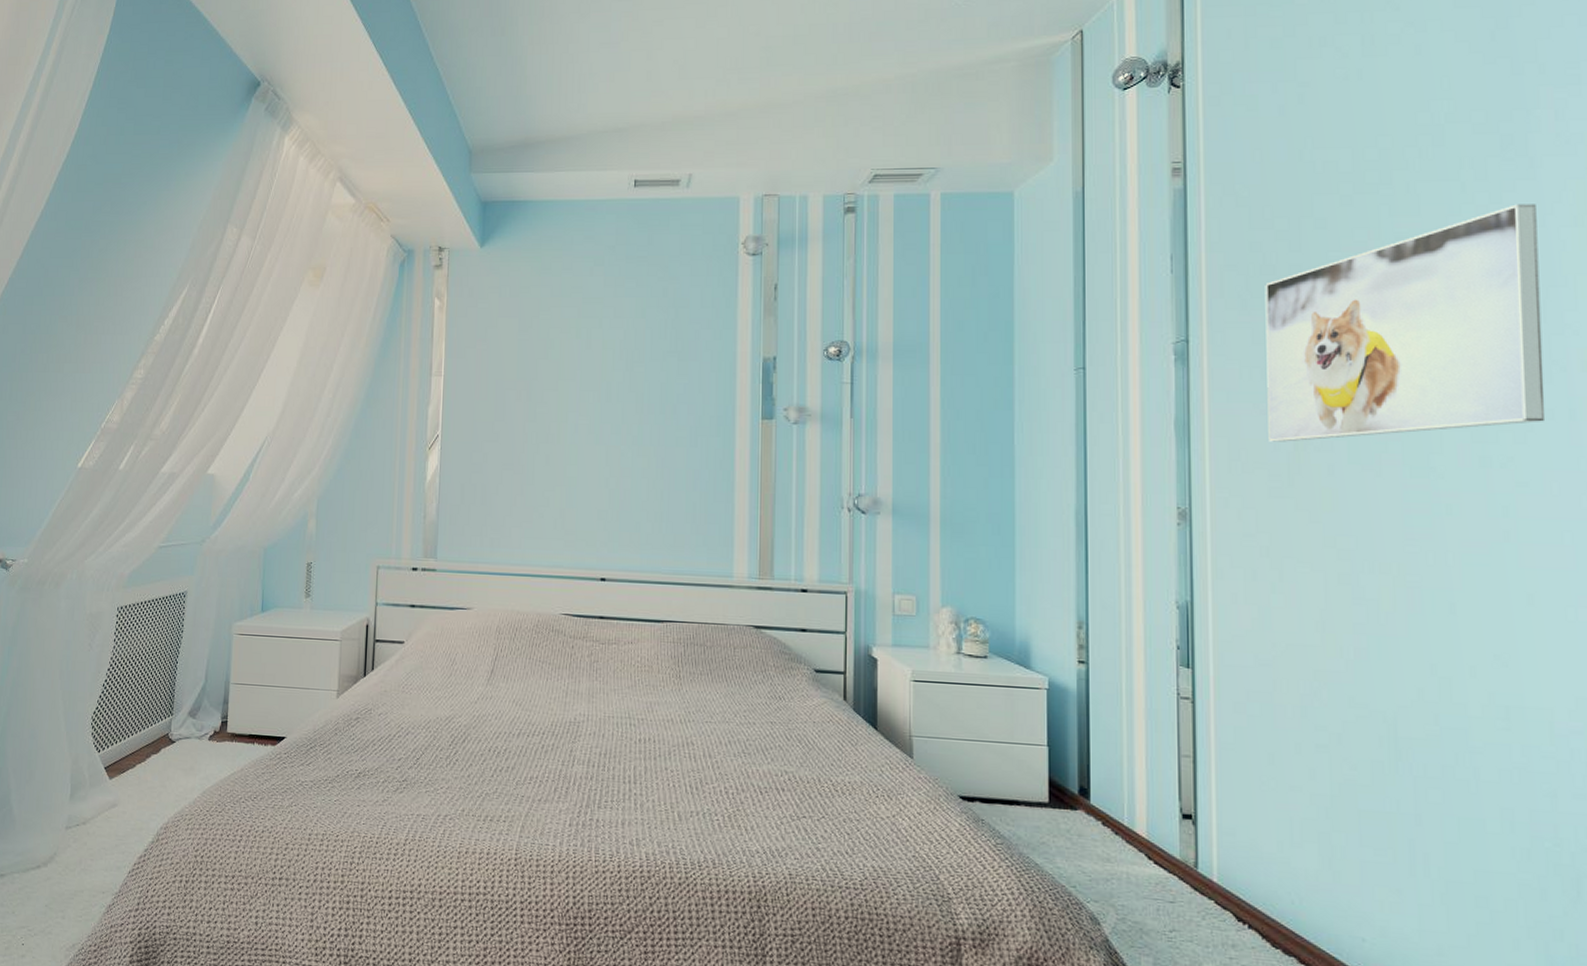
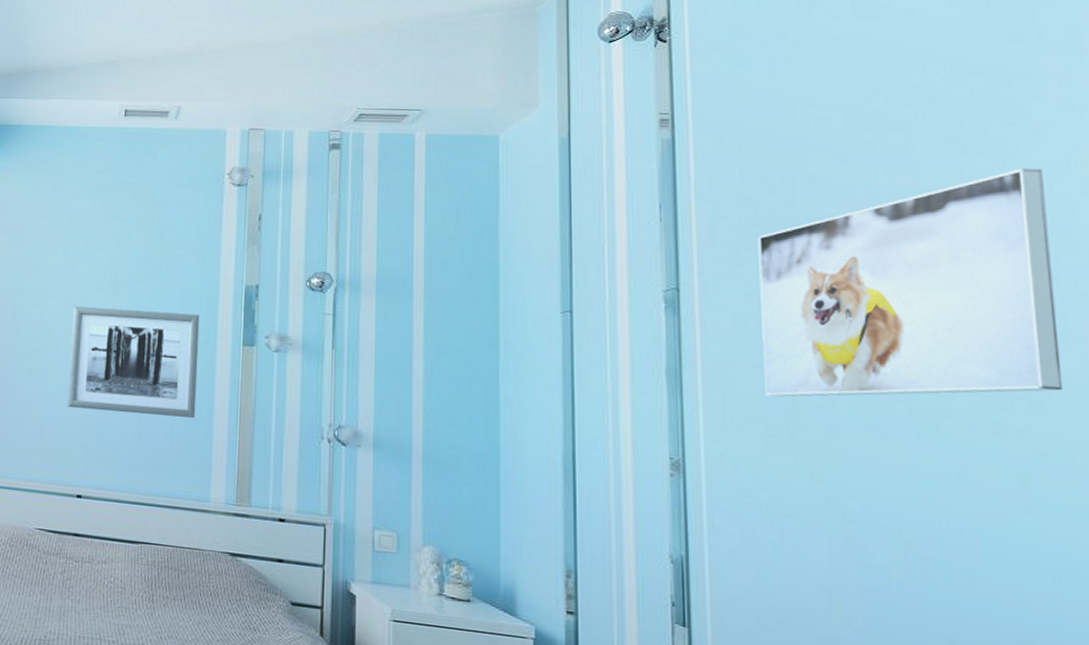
wall art: none [587,388,718,495] -> present [67,306,200,418]

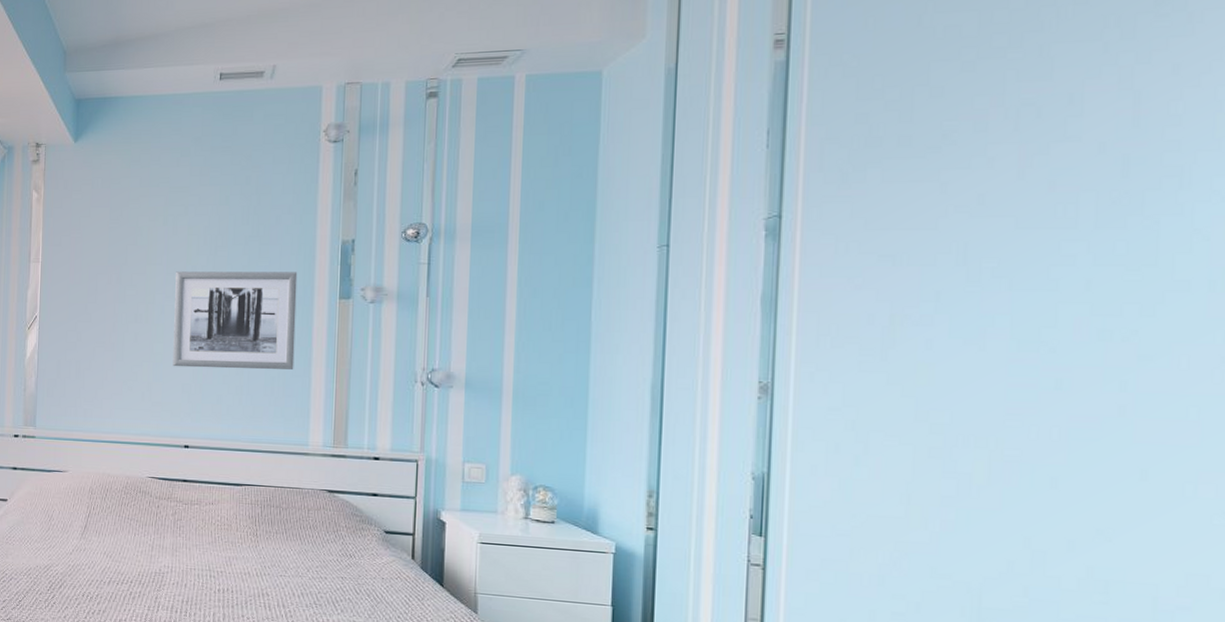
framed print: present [758,168,1064,397] -> none [862,62,1191,317]

